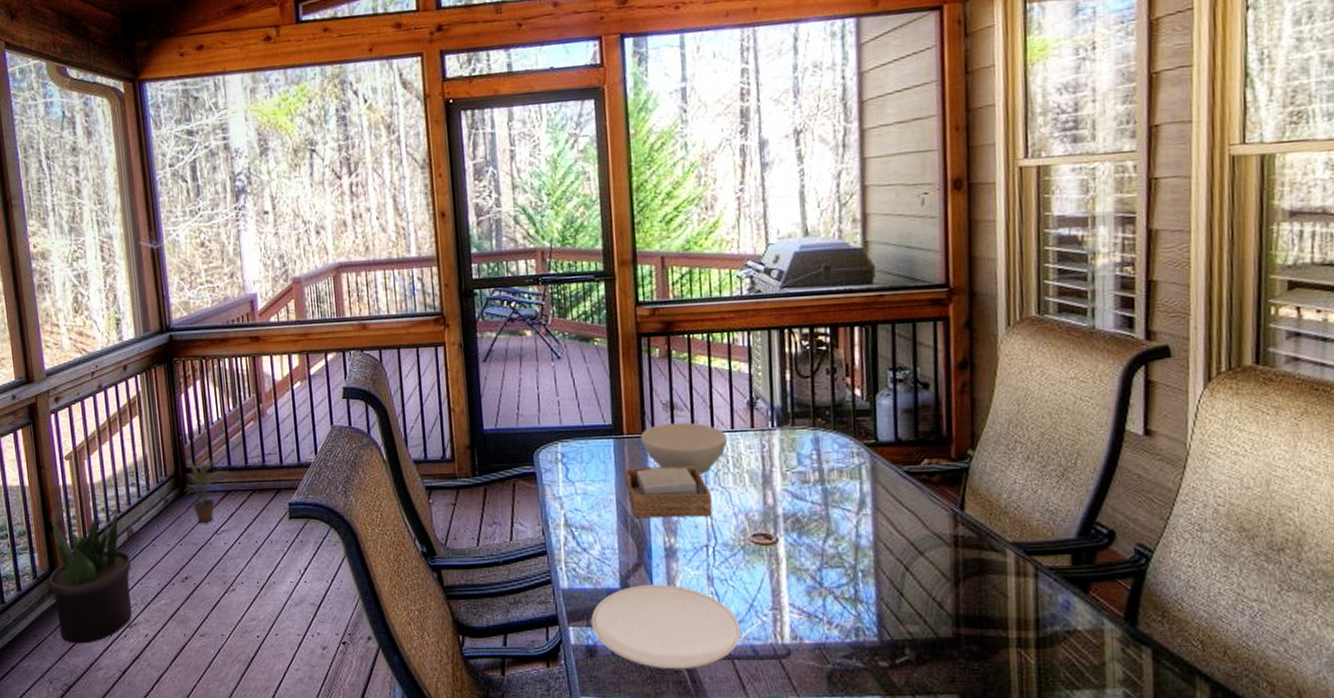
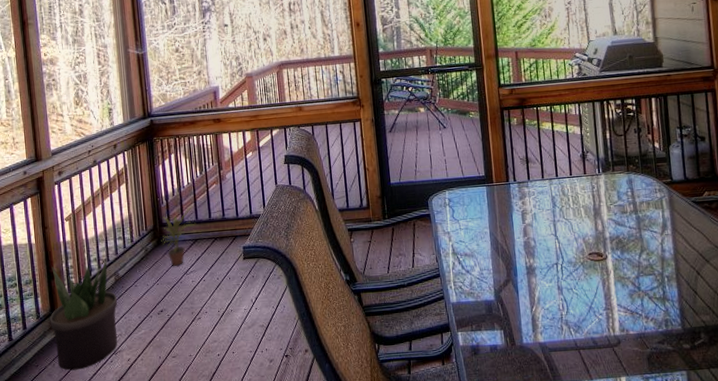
plate: present [591,585,741,670] -> none [474,295,584,361]
napkin holder: present [624,466,712,519] -> none [495,204,559,246]
bowl: present [640,422,728,475] -> none [505,172,568,210]

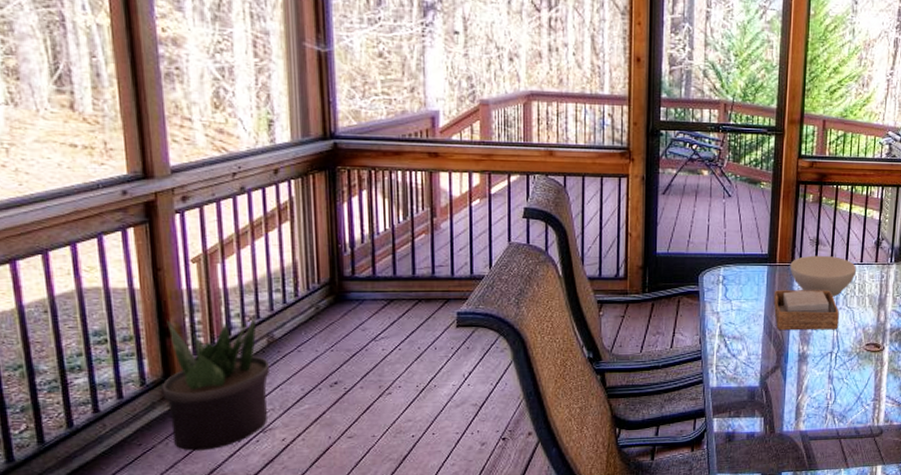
potted plant: present [161,205,197,267] -> none [340,257,394,331]
napkin holder: none [495,204,559,246] -> present [773,290,839,331]
bowl: none [505,172,568,210] -> present [790,255,857,297]

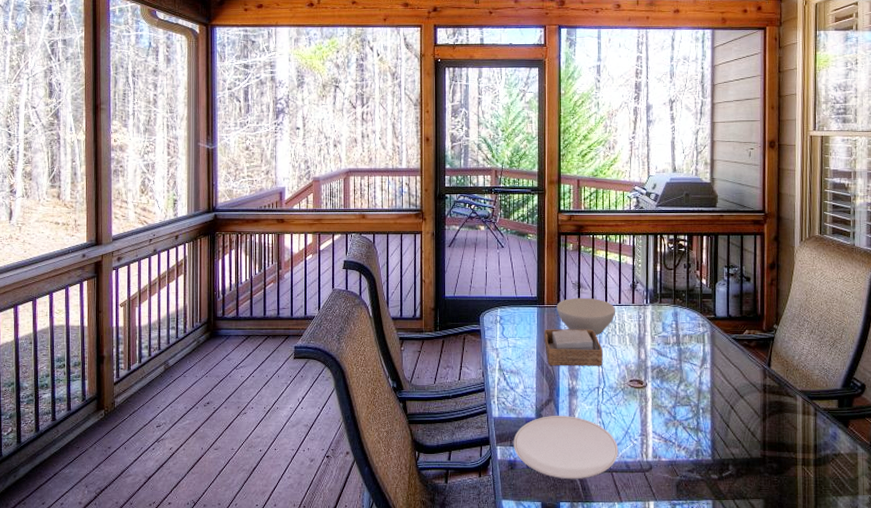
planter: present [161,313,269,451] -> none [95,346,164,455]
plate: none [733,383,849,449] -> present [513,416,619,480]

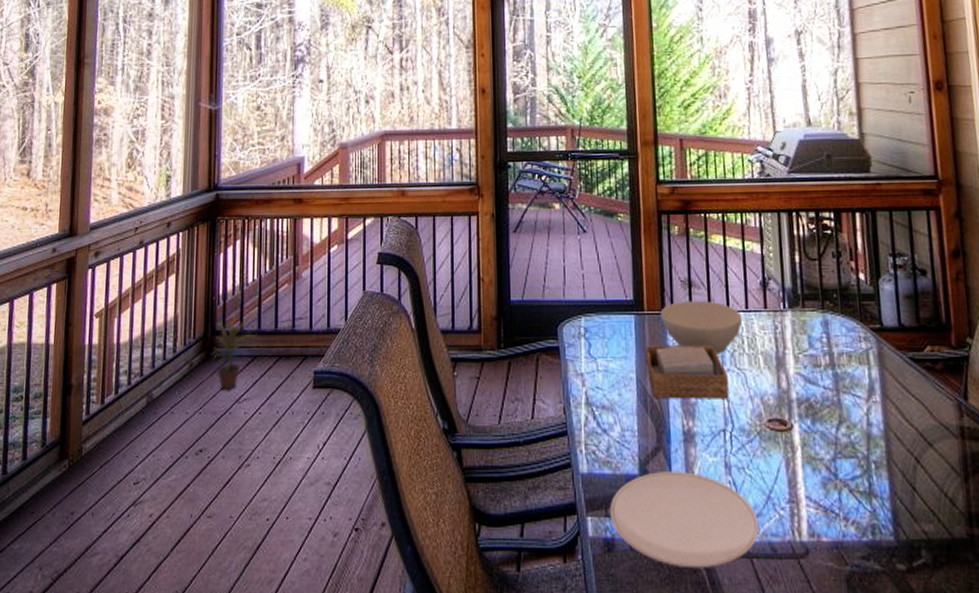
potted plant: none [214,302,251,361] -> present [211,310,258,391]

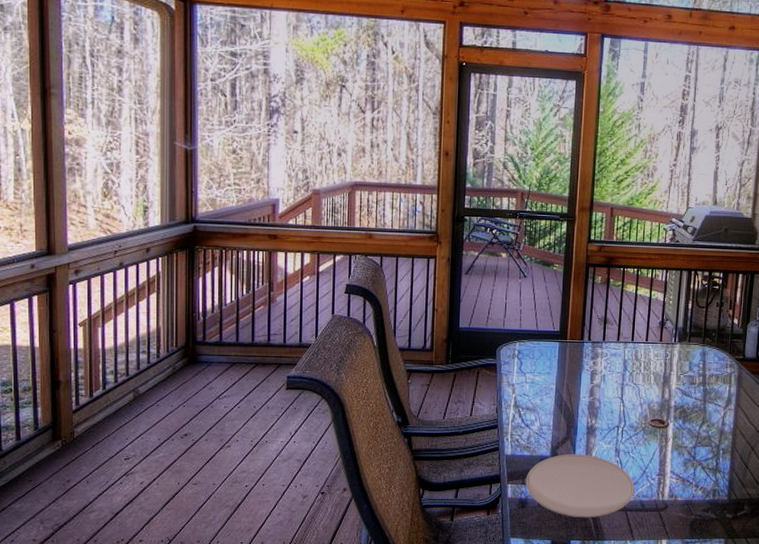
potted plant: present [211,310,258,391] -> none [193,326,236,390]
napkin holder: present [645,345,729,399] -> none [564,365,626,405]
bowl: present [660,300,743,355] -> none [579,333,643,373]

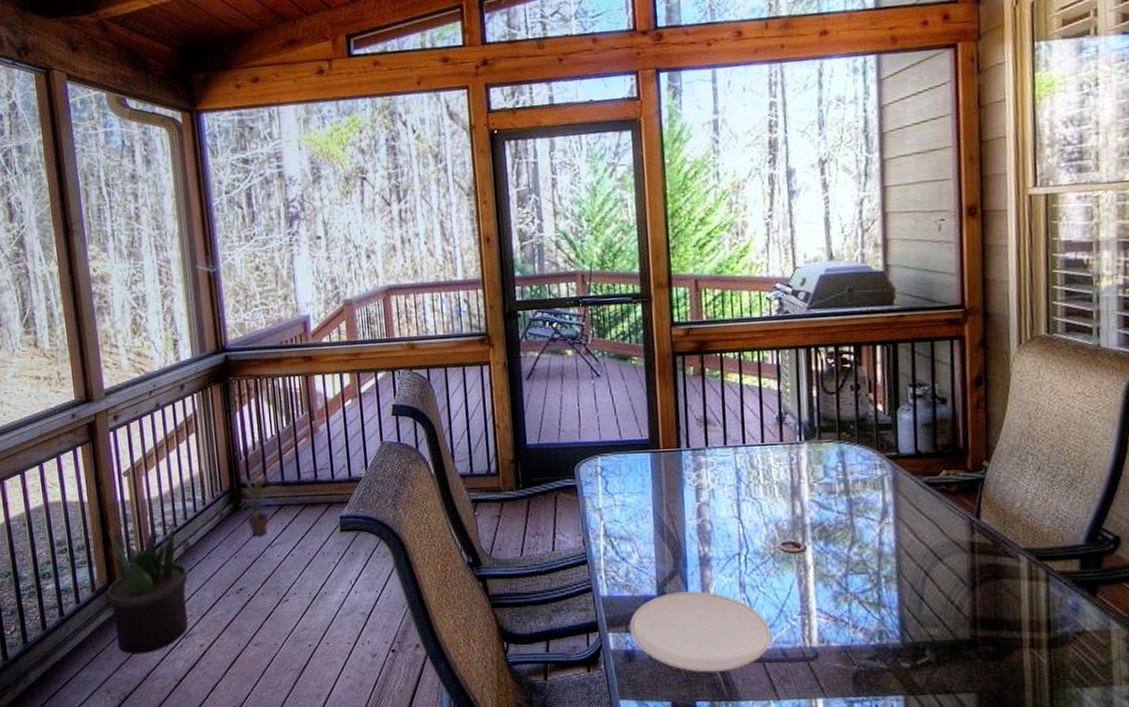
planter: none [50,371,134,489] -> present [107,522,188,654]
potted plant: none [193,326,236,390] -> present [239,463,283,537]

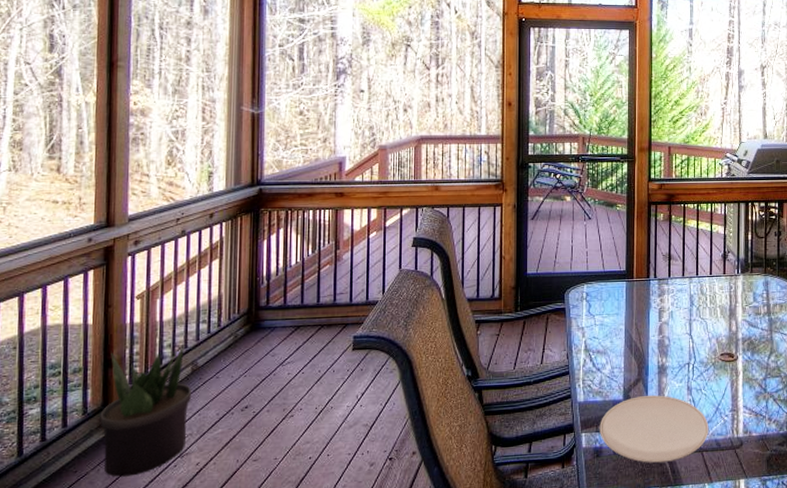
potted plant: present [239,463,283,537] -> none [255,287,301,357]

